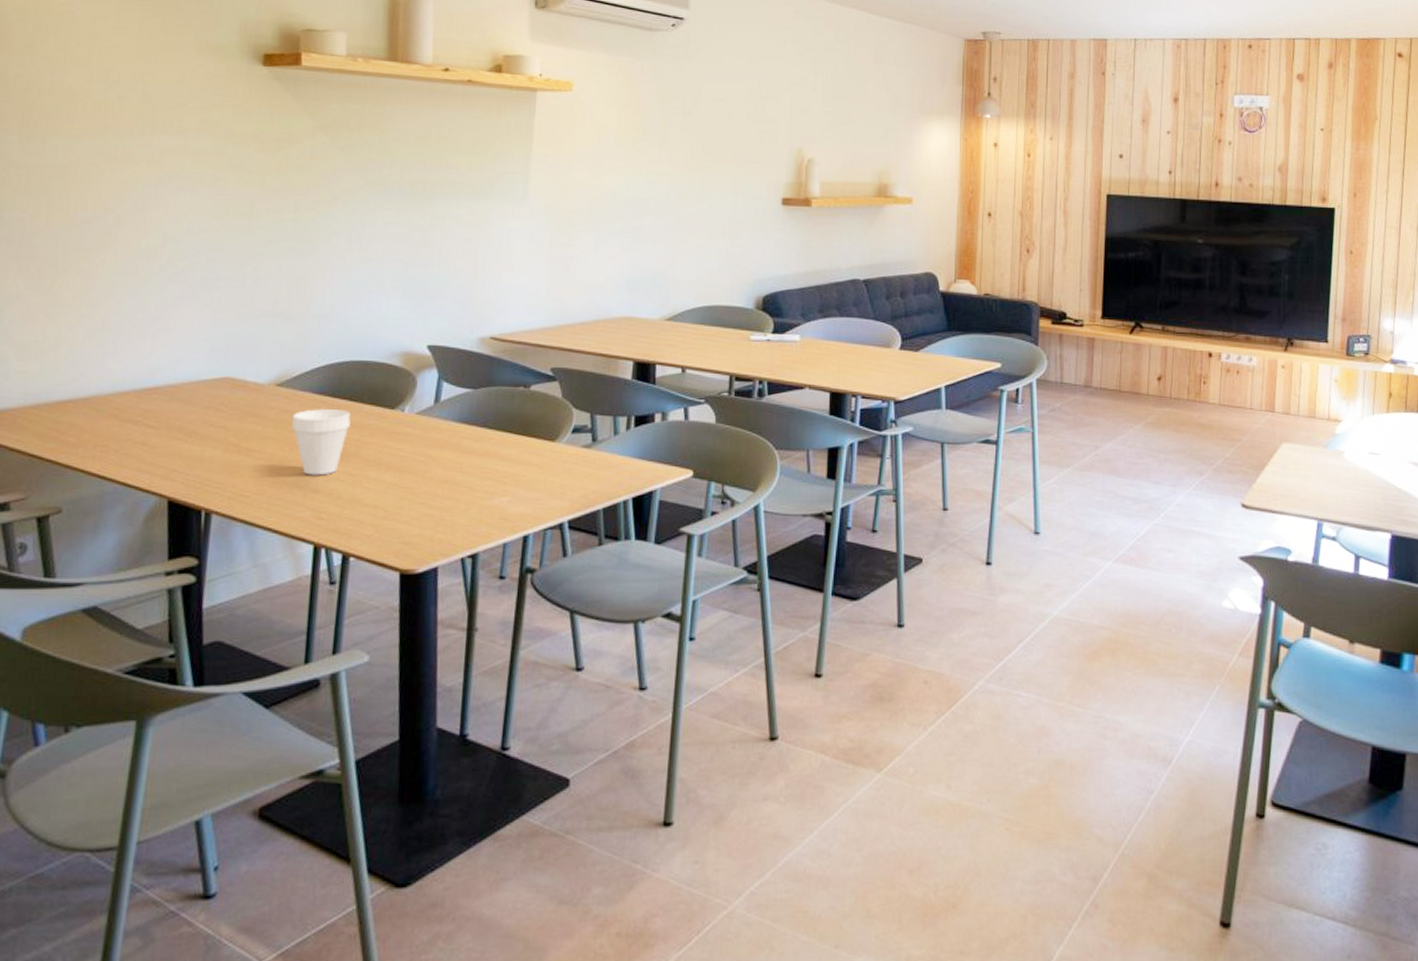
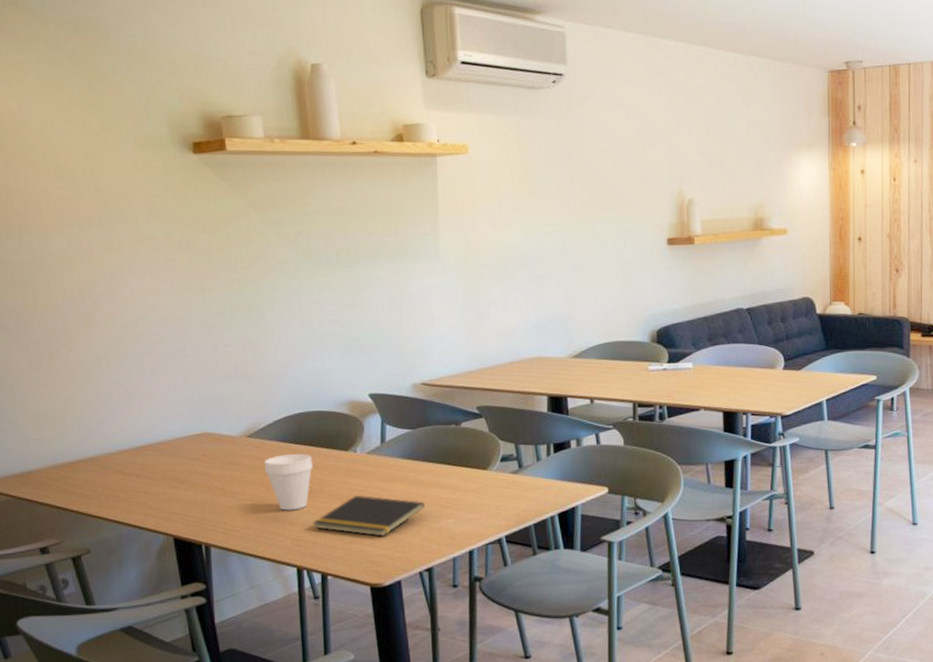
notepad: none [340,461,477,513] -> present [312,495,425,536]

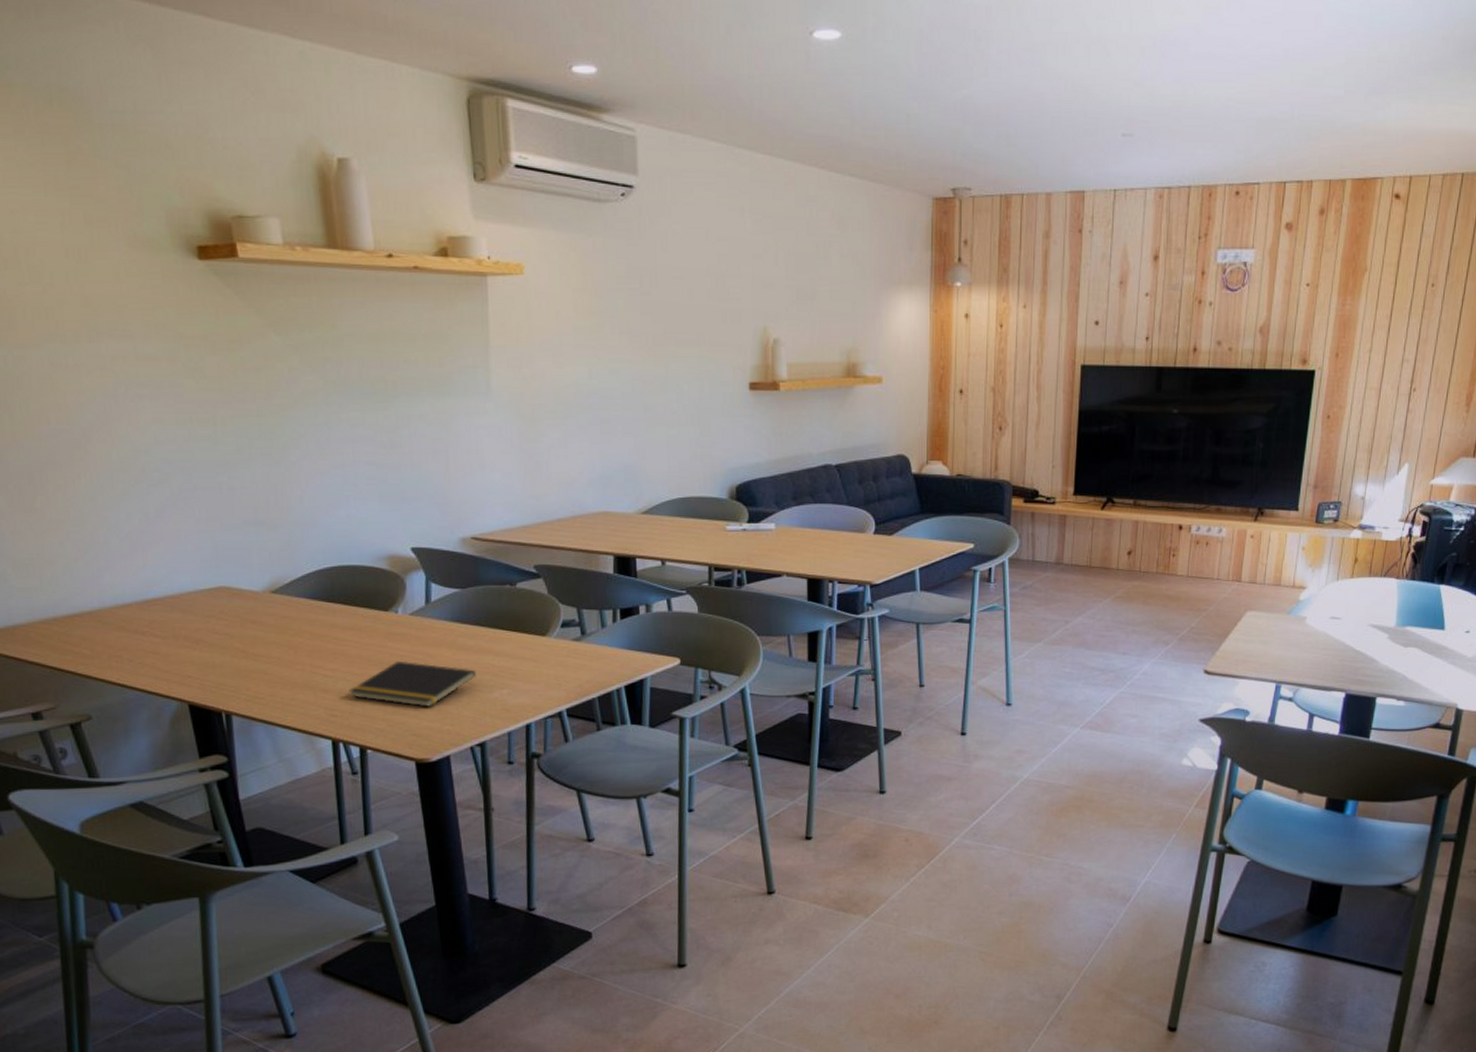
cup: present [264,454,313,511] -> none [291,613,348,677]

